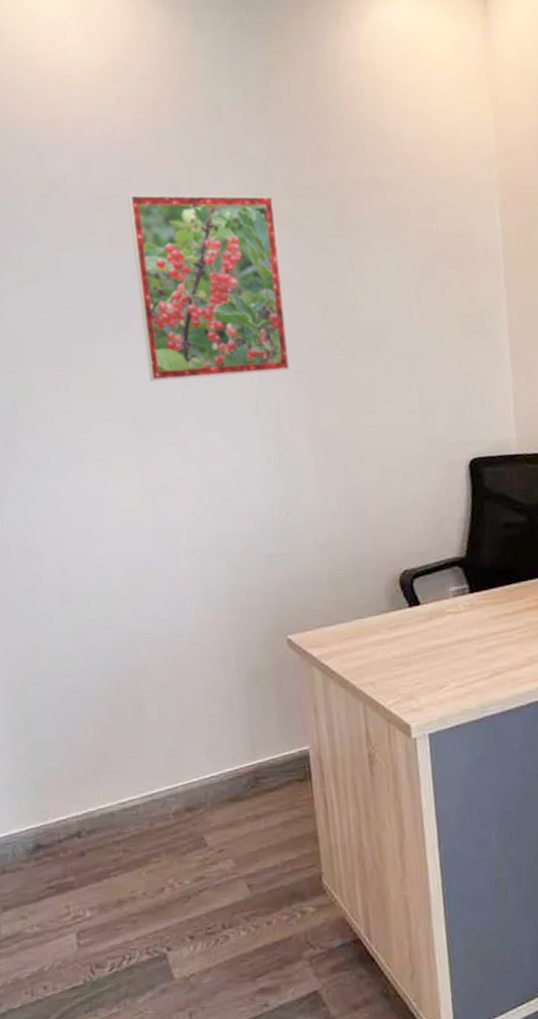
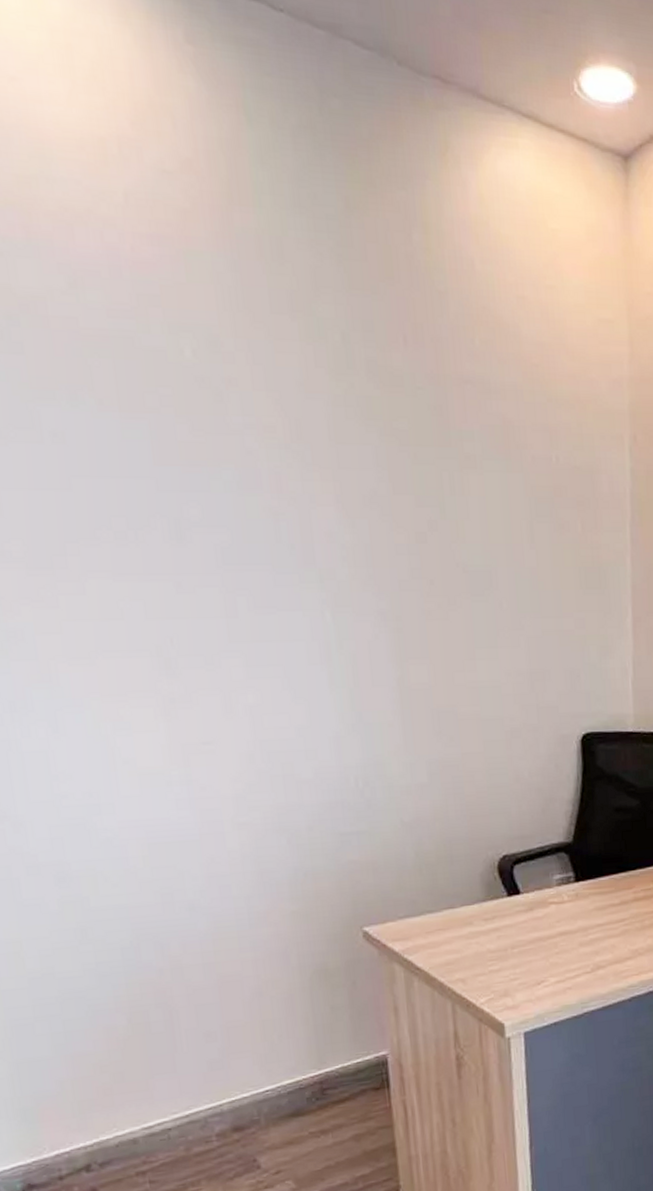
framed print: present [127,194,290,382] -> none [144,340,372,609]

